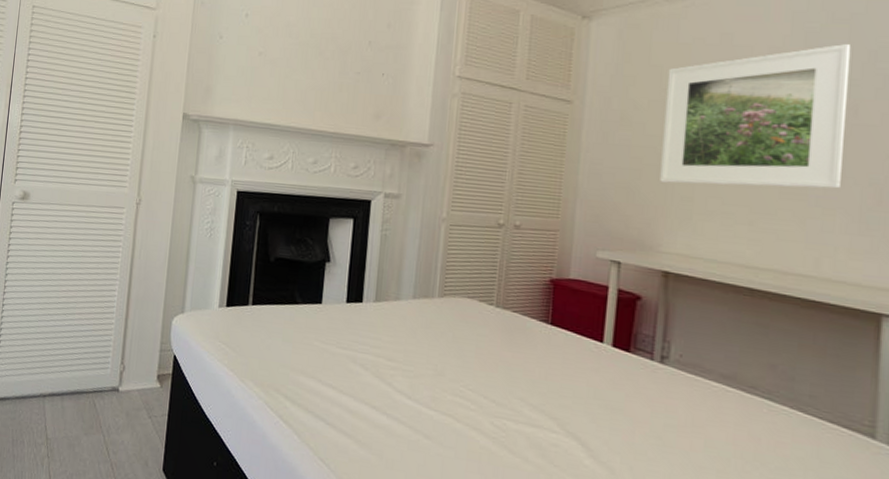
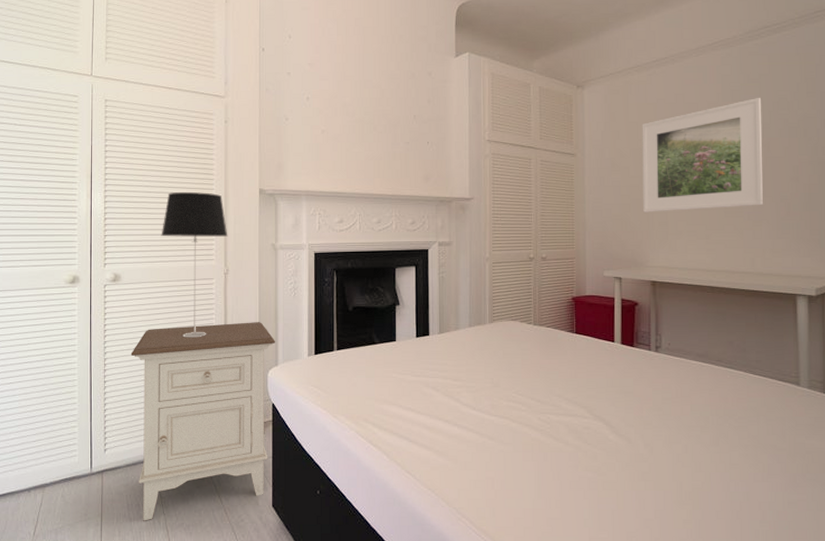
nightstand: none [26,254,184,461] -> present [130,322,275,521]
table lamp: none [74,109,145,271] -> present [161,192,228,338]

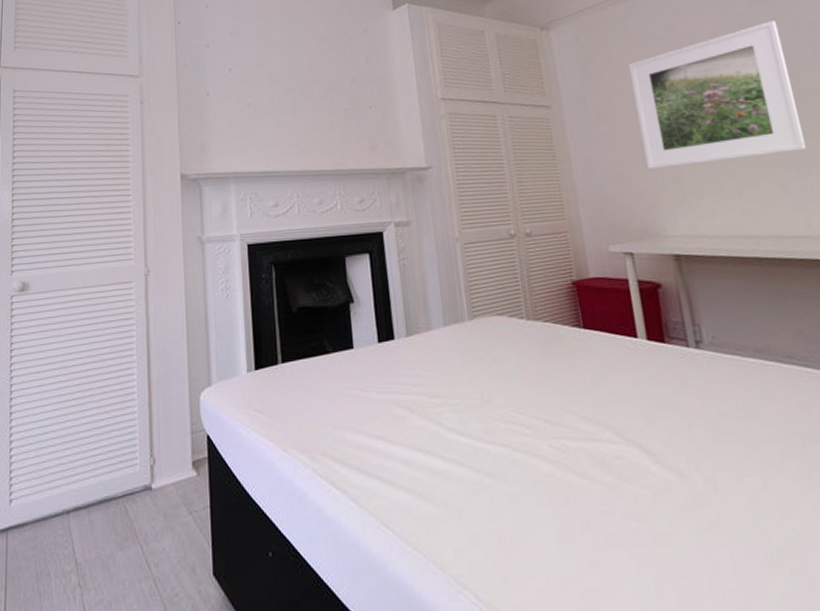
nightstand: present [130,322,275,521] -> none [40,332,207,596]
table lamp: present [161,192,228,338] -> none [73,182,148,355]

